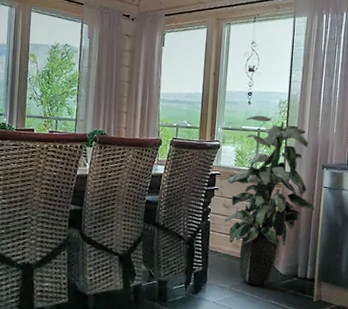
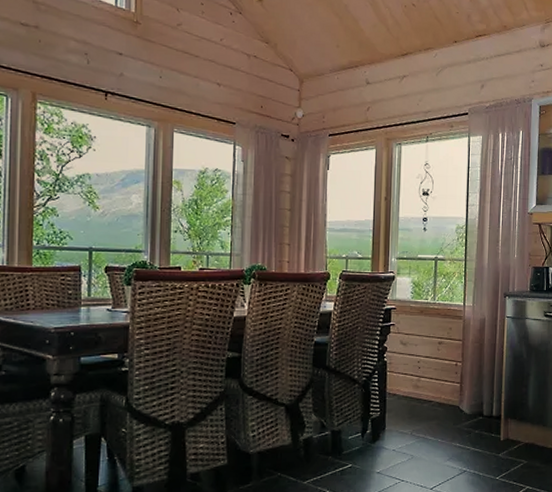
indoor plant: present [223,115,315,286] -> none [401,242,498,428]

